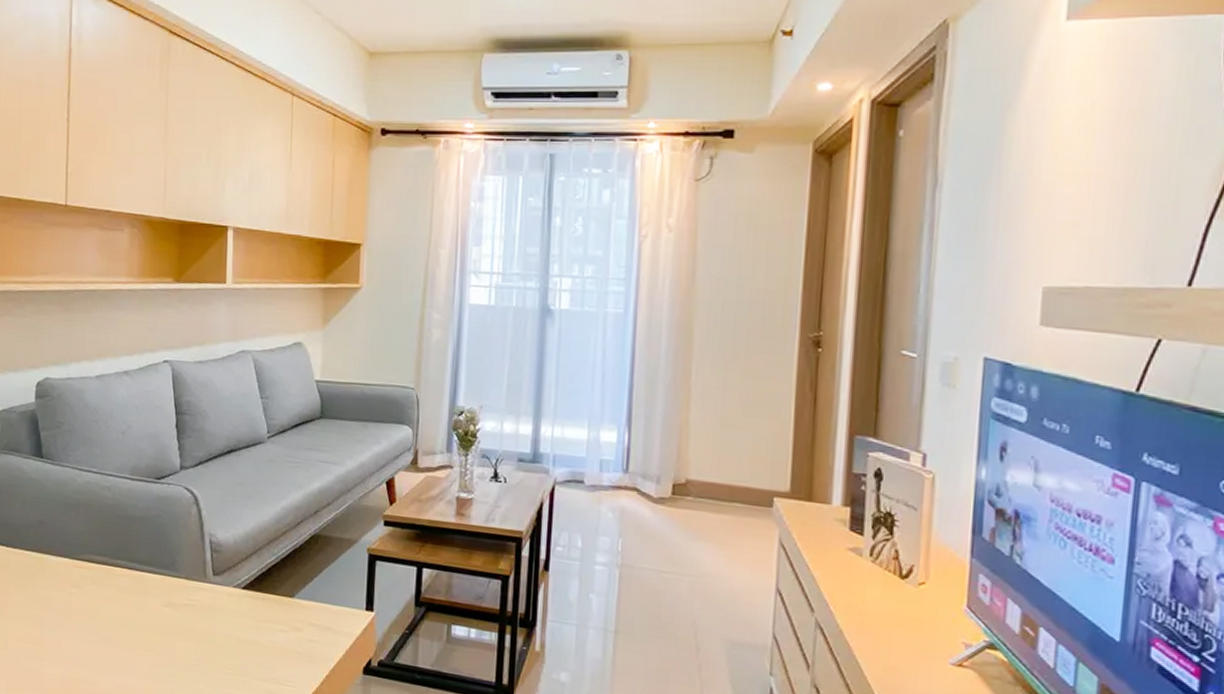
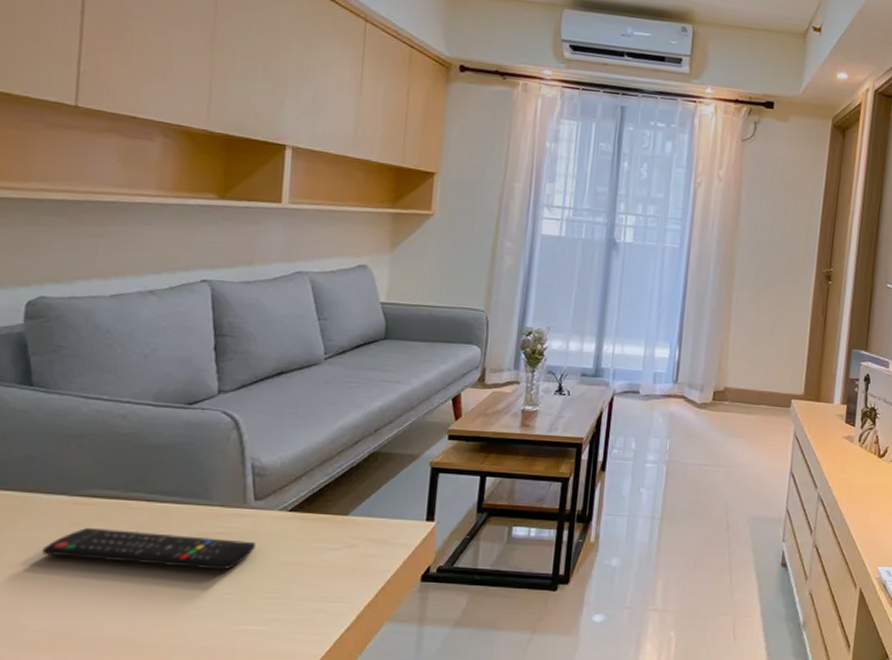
remote control: none [54,589,215,642] -> present [42,527,255,570]

